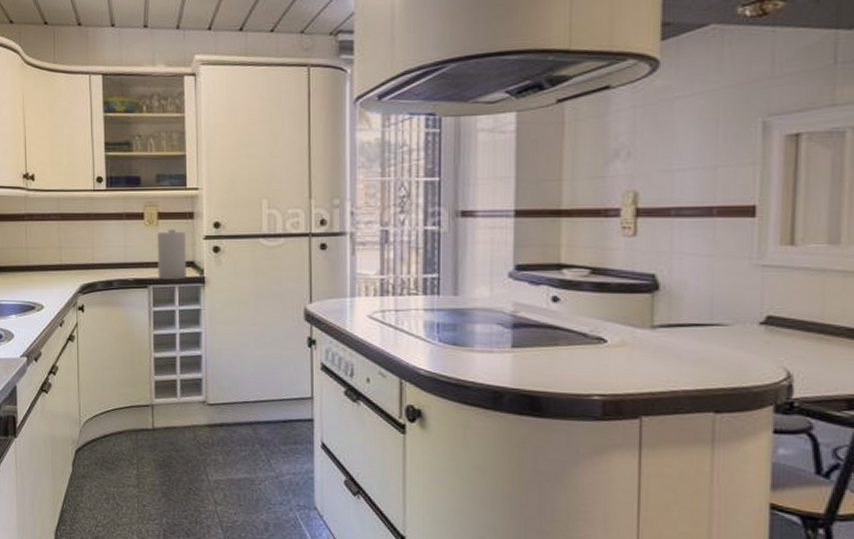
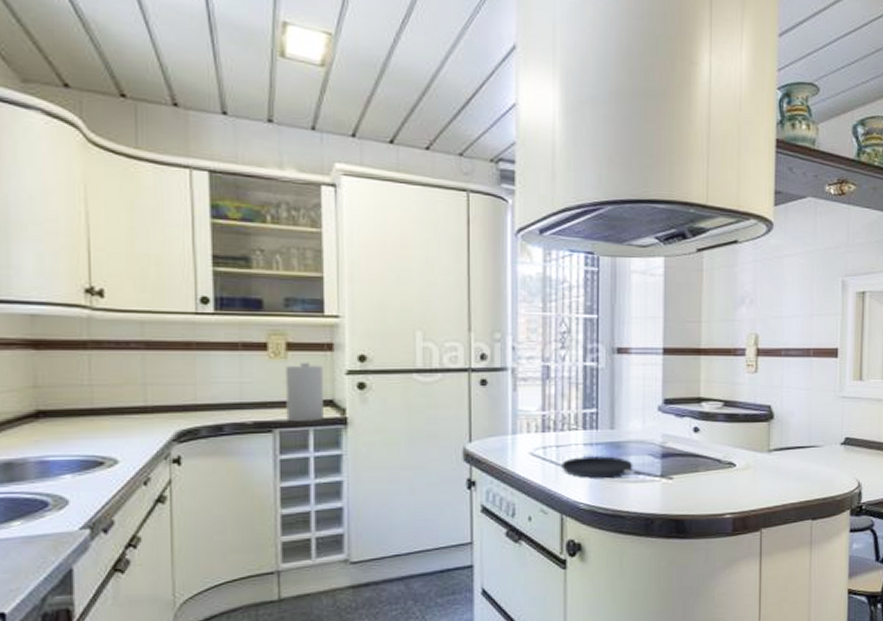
frying pan: none [401,321,528,353] -> present [562,455,675,480]

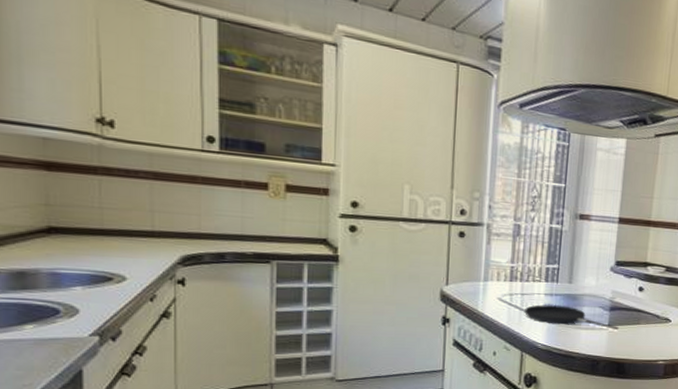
paper towel holder: present [286,362,323,422] -> none [283,203,319,257]

